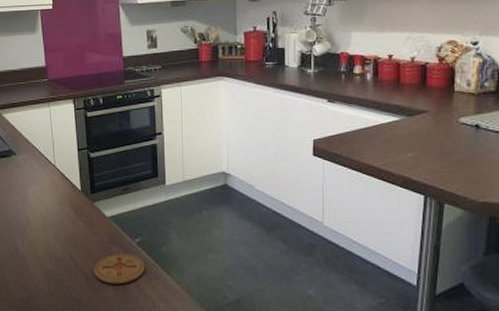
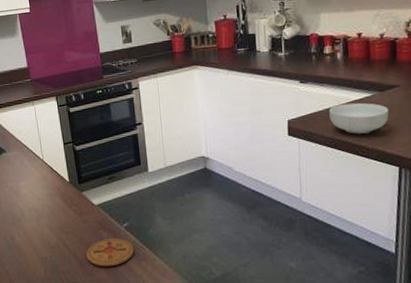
cereal bowl: none [356,126,417,159] -> present [329,102,389,134]

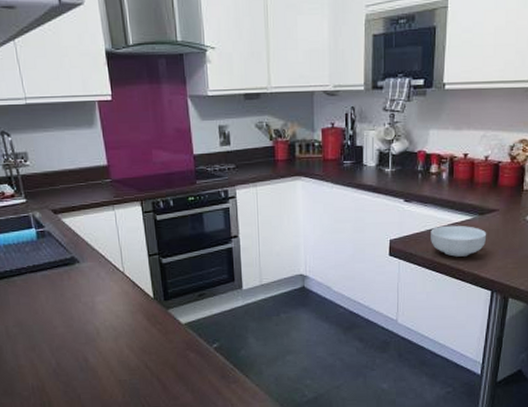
coaster: present [86,238,135,267] -> none [171,360,224,390]

